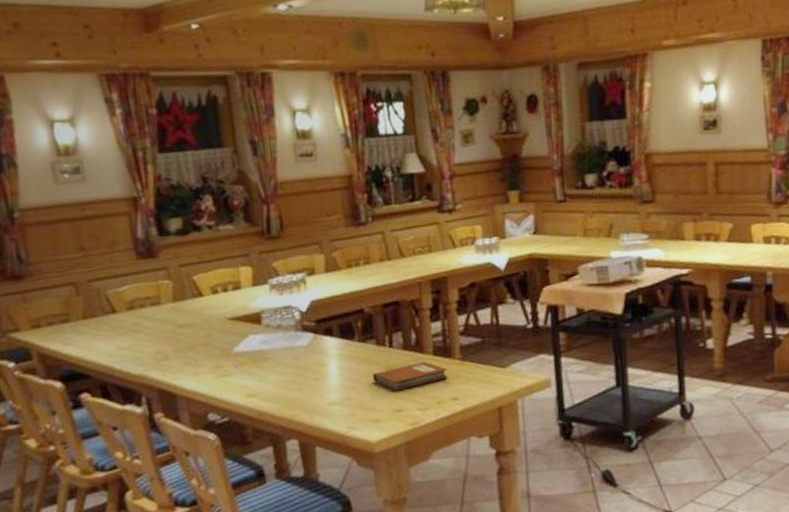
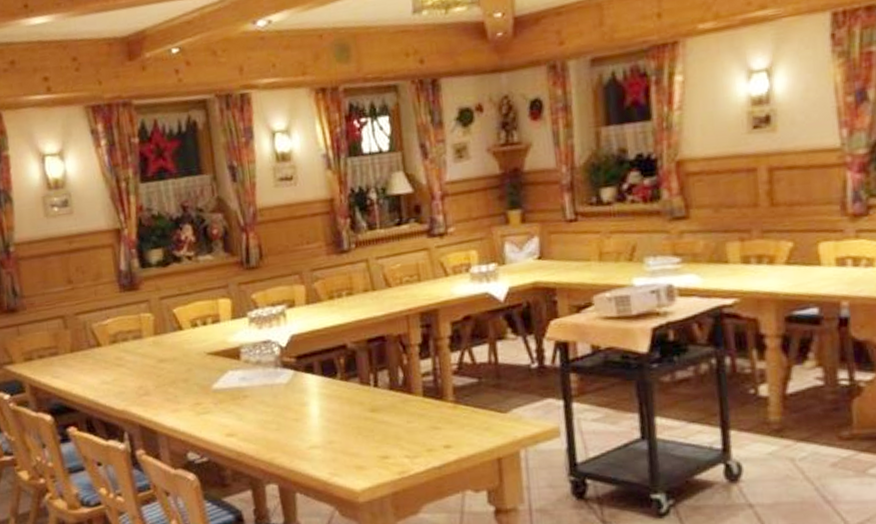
notebook: present [372,361,448,391] -> none [356,403,439,436]

